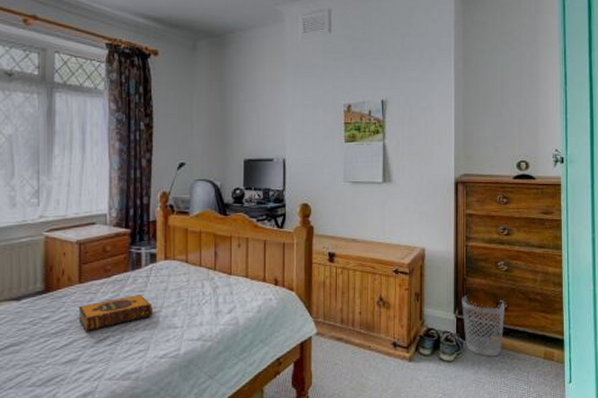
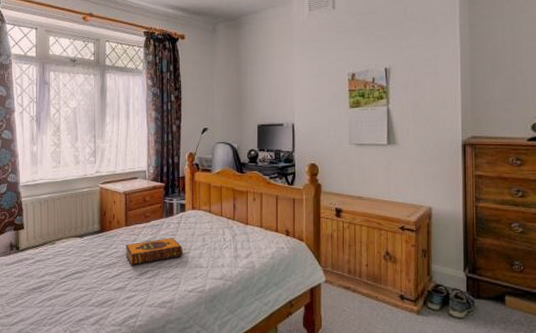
wastebasket: present [462,296,506,357] -> none [472,255,521,318]

